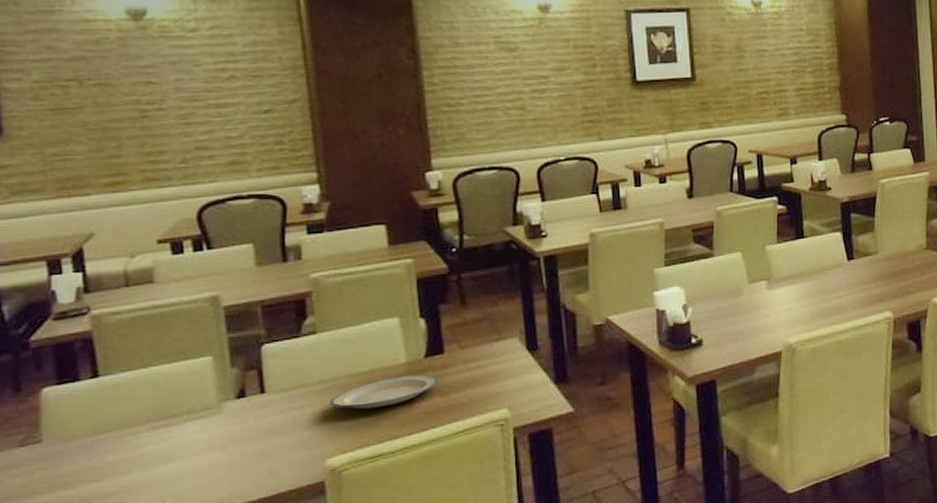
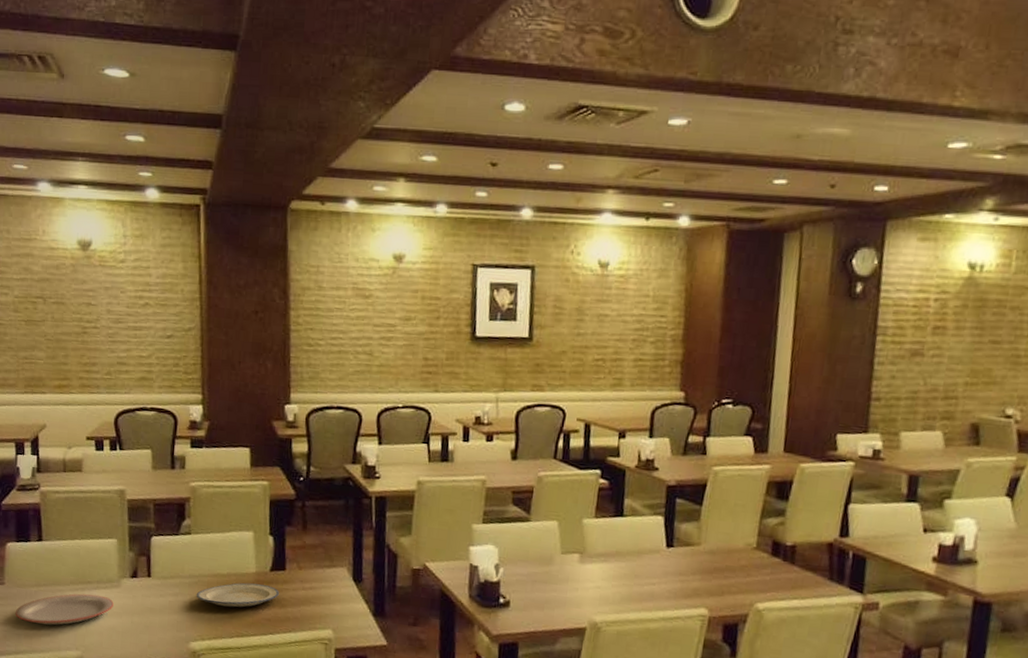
plate: none [61,428,214,483] -> present [15,593,114,626]

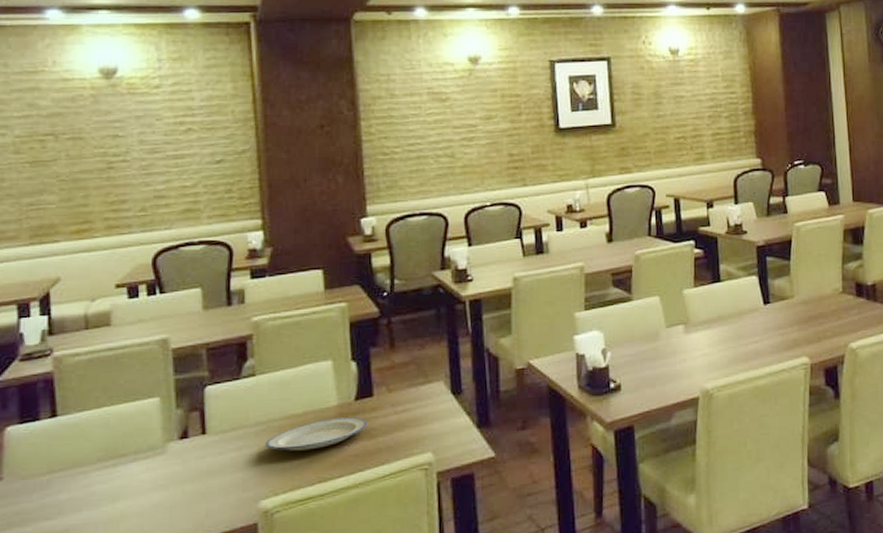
plate: present [15,593,114,626] -> none [18,468,158,521]

